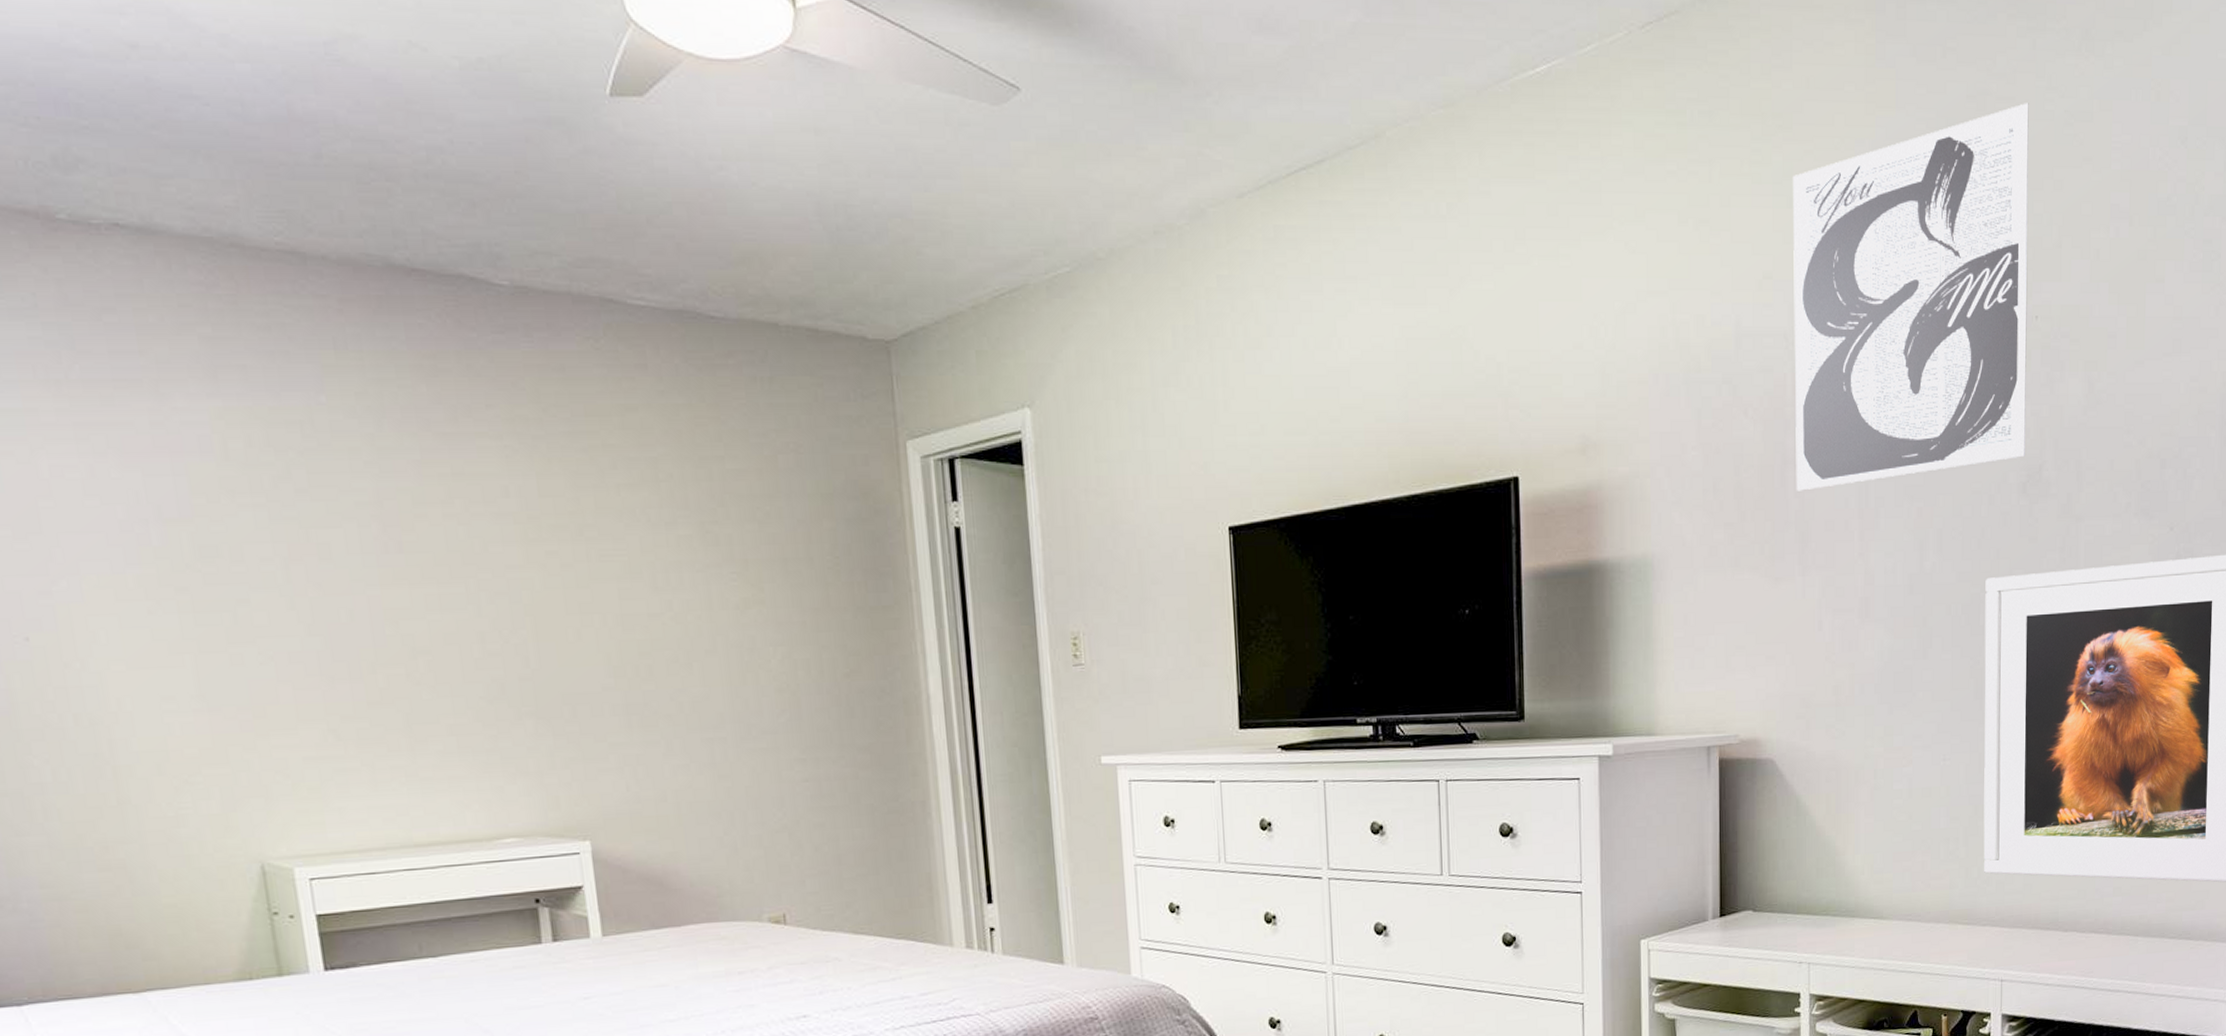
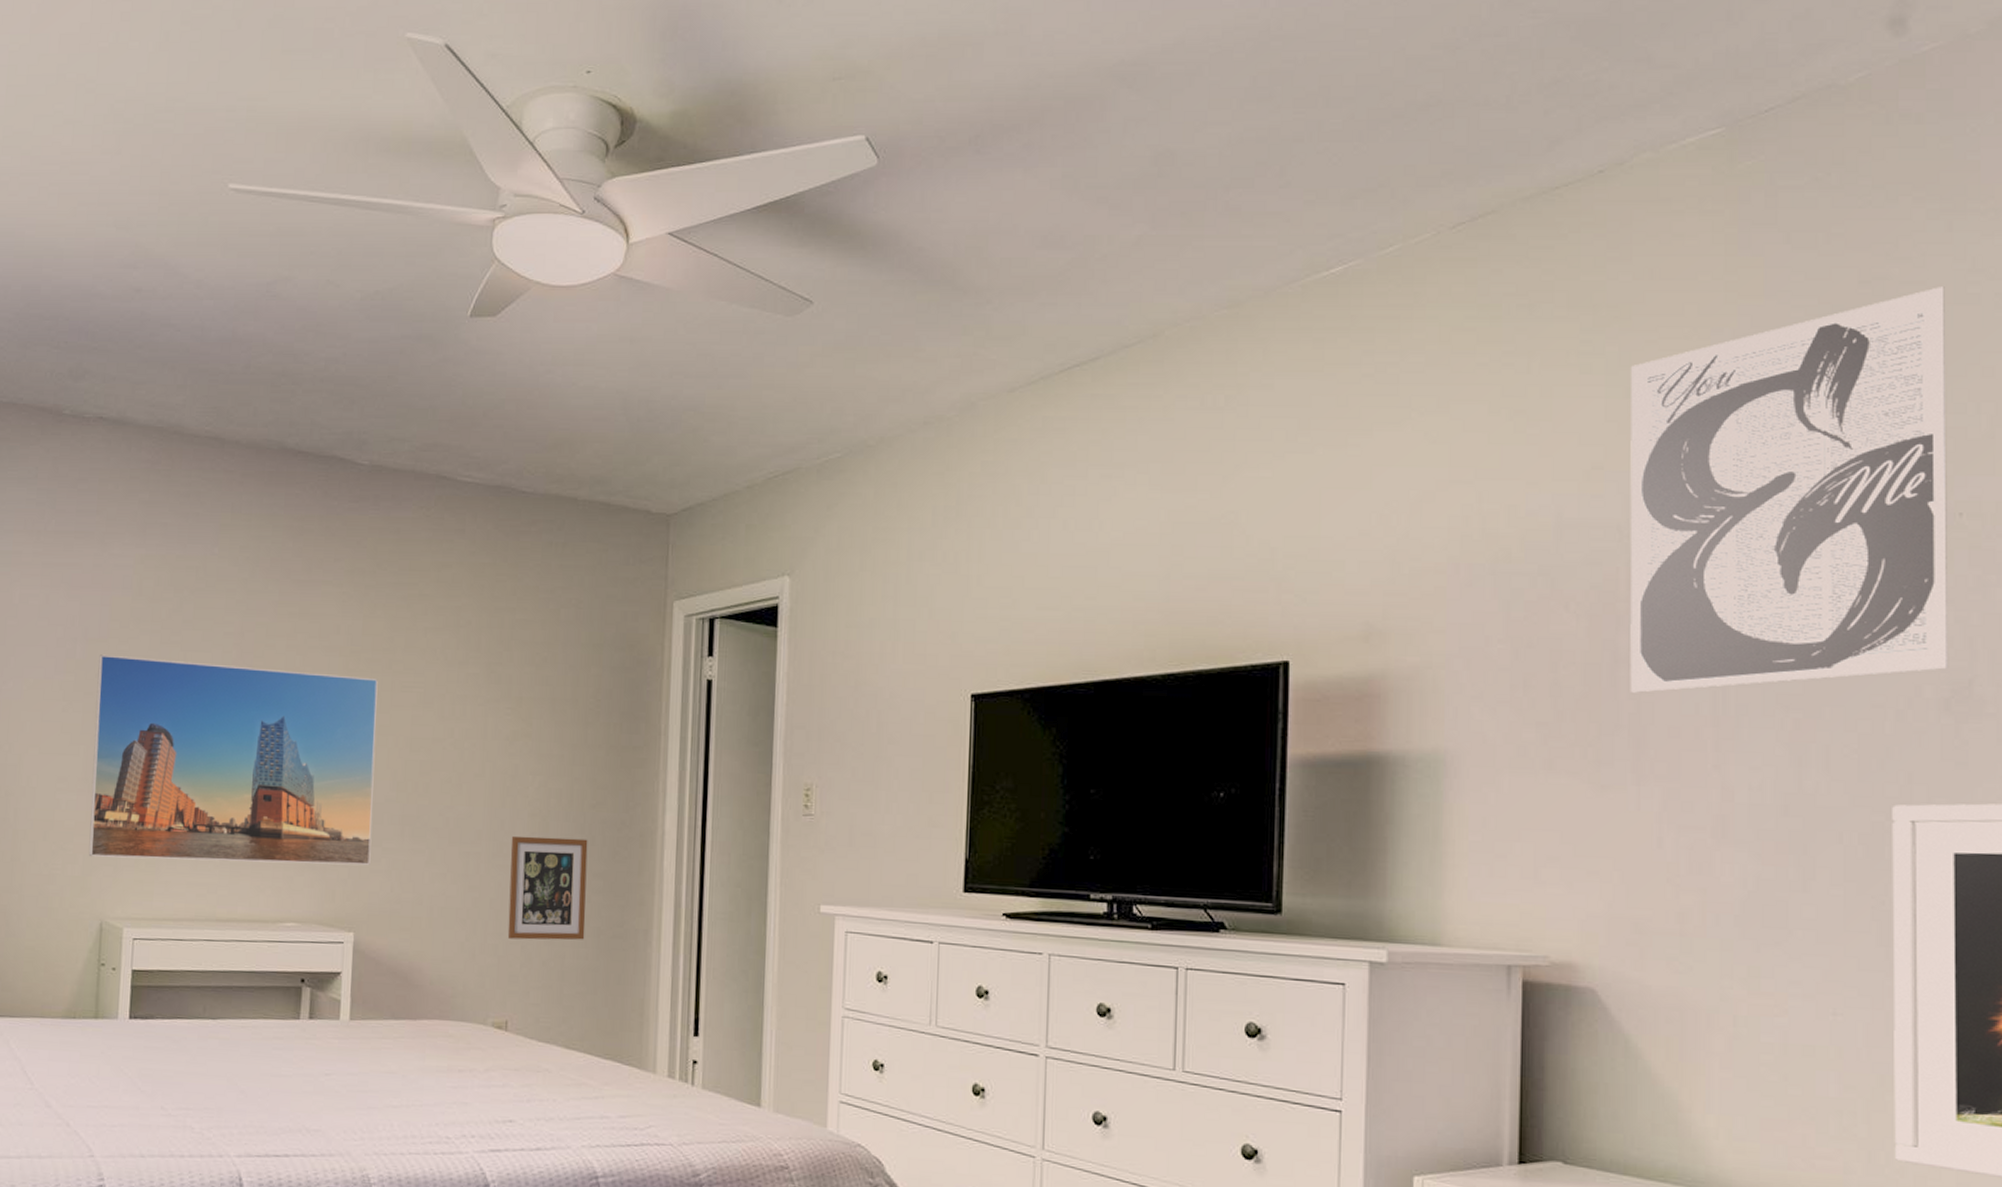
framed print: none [185,538,596,788] -> present [88,654,378,866]
picture frame: none [759,711,858,827] -> present [507,835,588,940]

